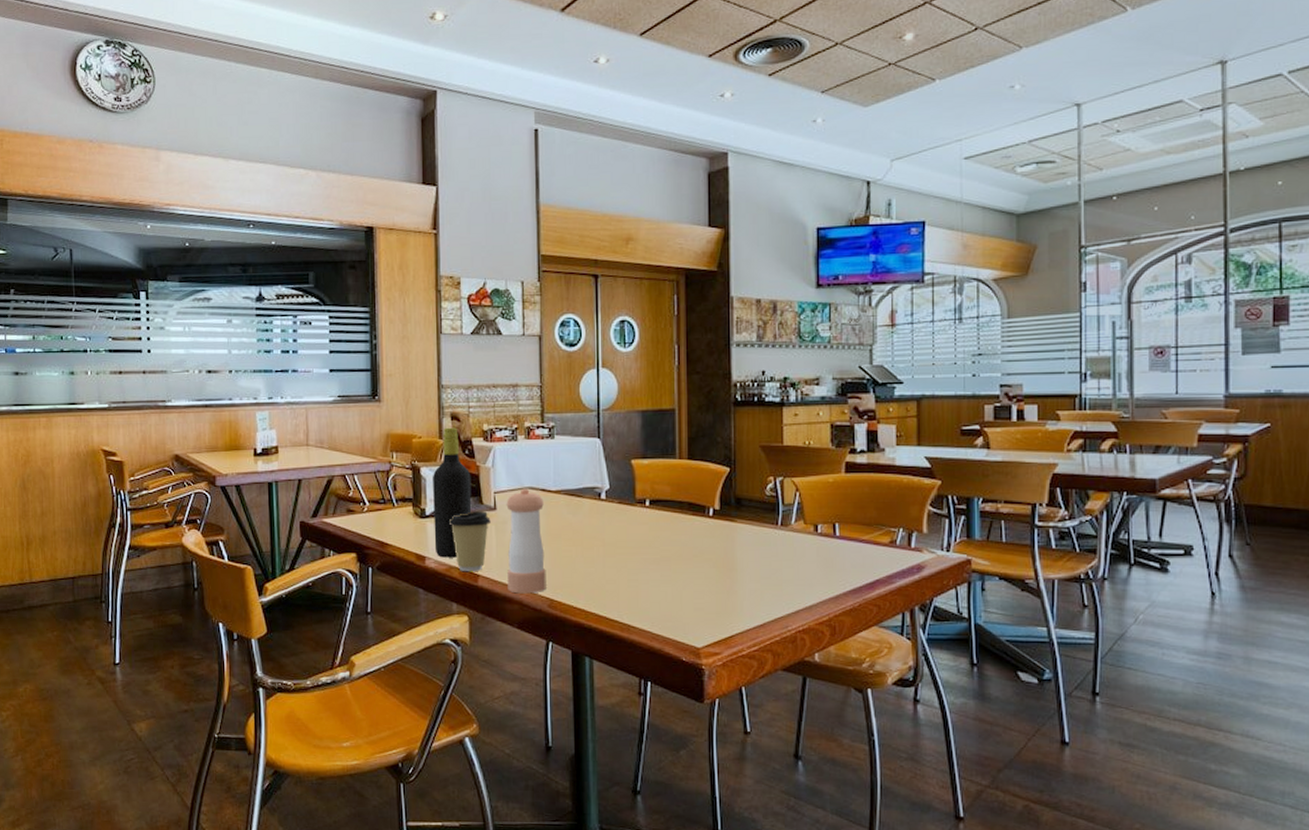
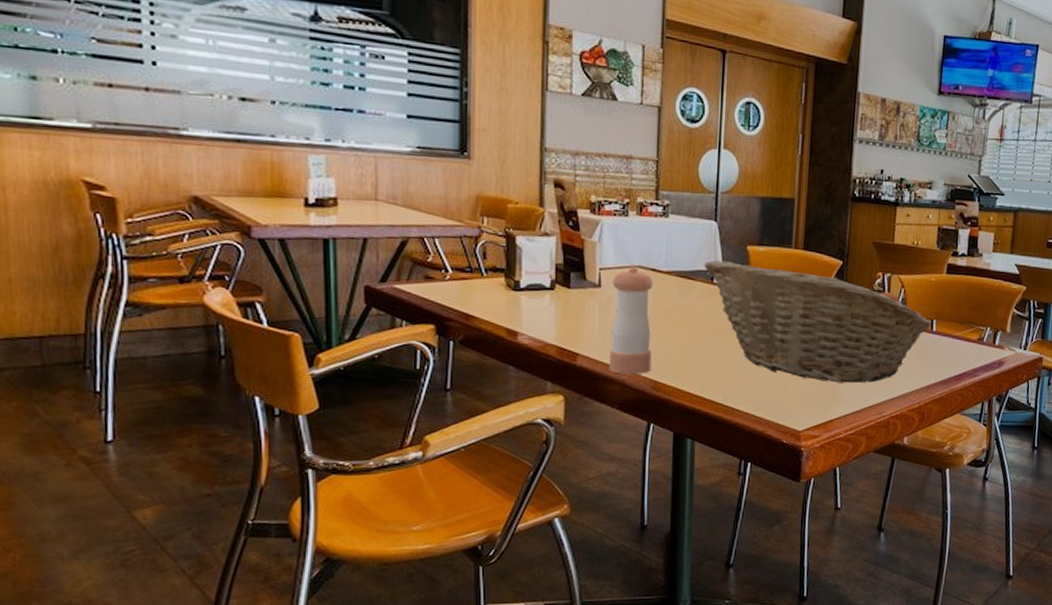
bottle: present [432,427,472,558] -> none [529,195,574,335]
coffee cup: present [448,511,491,572] -> none [546,287,594,351]
fruit basket: none [591,476,833,596] -> present [704,260,932,383]

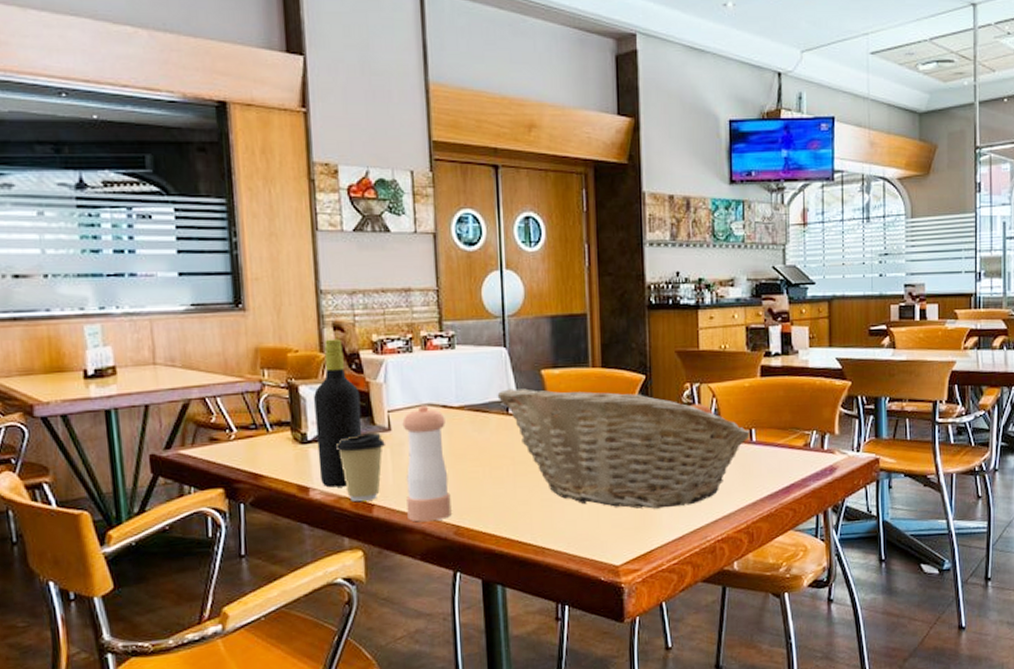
bottle: none [529,195,574,335] -> present [313,338,362,488]
coffee cup: none [546,287,594,351] -> present [335,433,385,502]

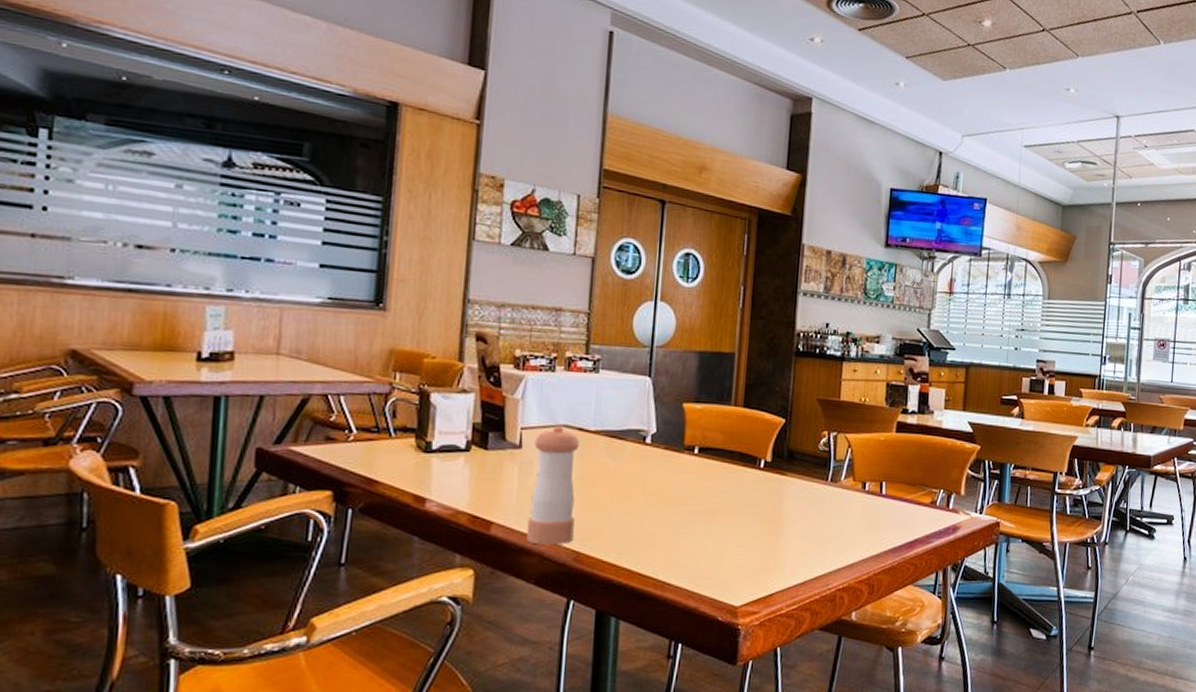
bottle: present [313,338,362,488] -> none [439,349,495,501]
coffee cup: present [335,433,385,502] -> none [460,448,514,519]
fruit basket: present [497,388,750,509] -> none [635,418,881,552]

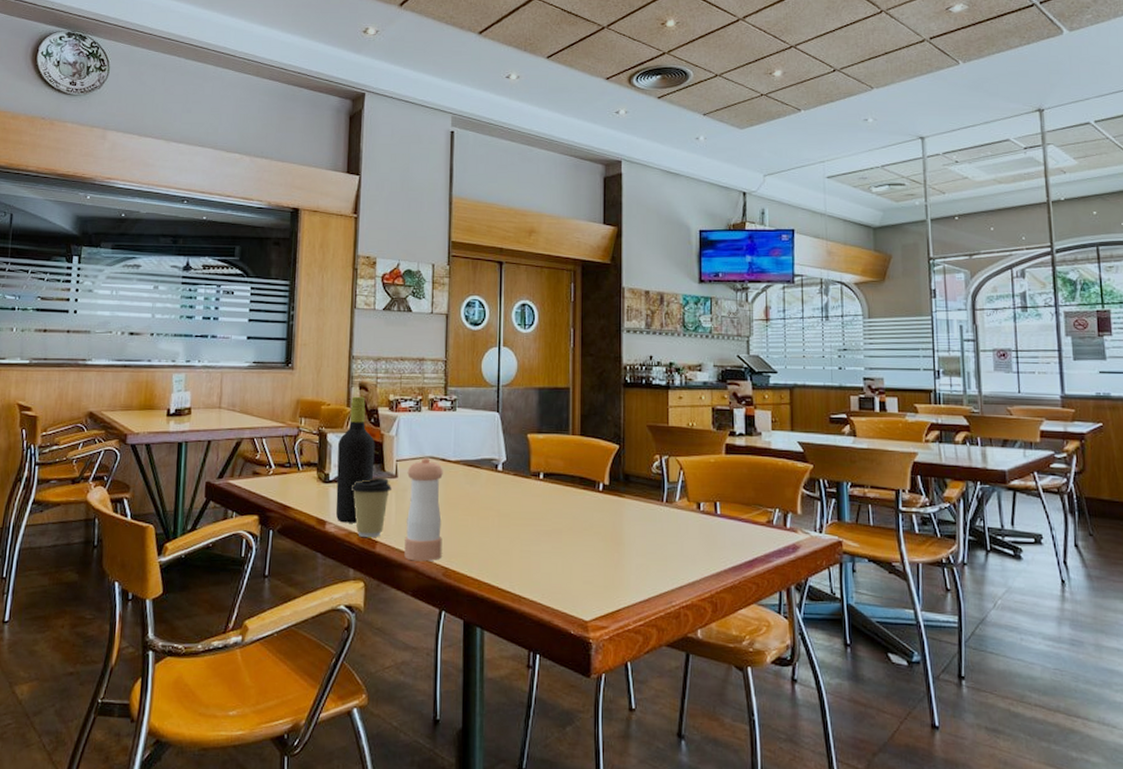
bottle: none [439,349,495,501] -> present [335,396,375,523]
coffee cup: none [460,448,514,519] -> present [350,478,391,538]

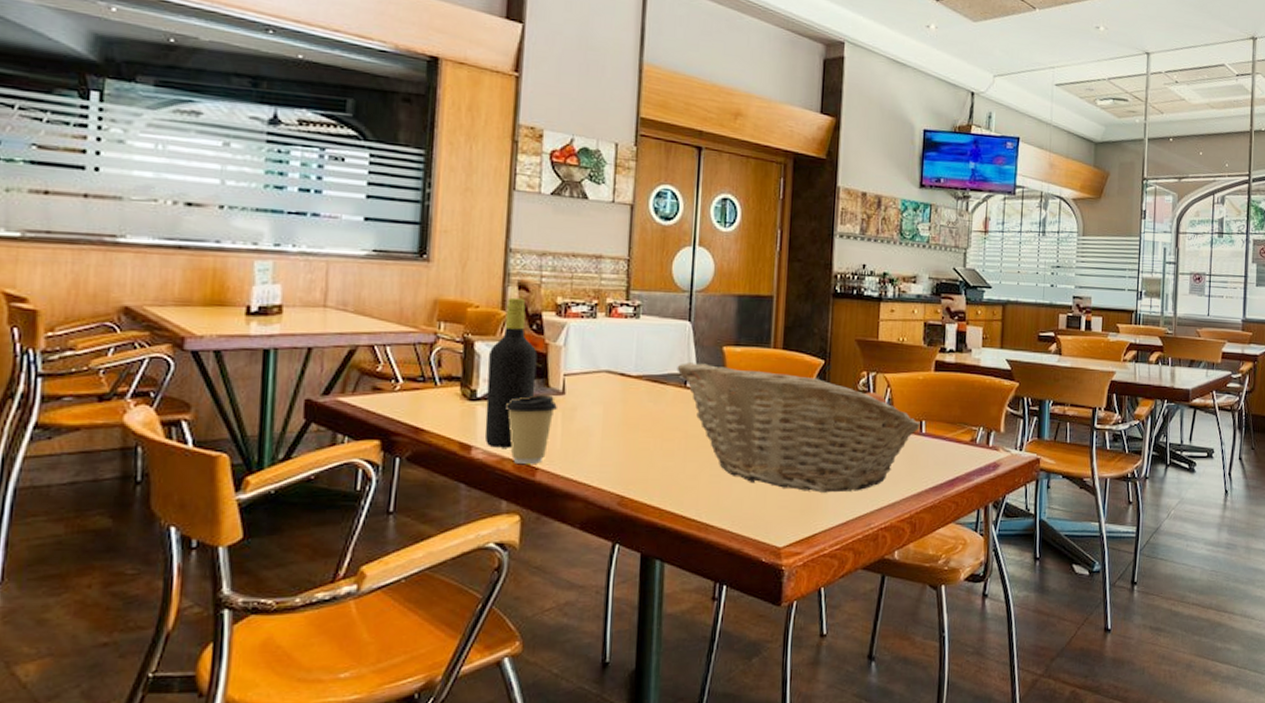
pepper shaker: present [404,457,443,562] -> none [571,371,622,490]
fruit basket: none [488,449,715,570] -> present [677,363,920,493]

